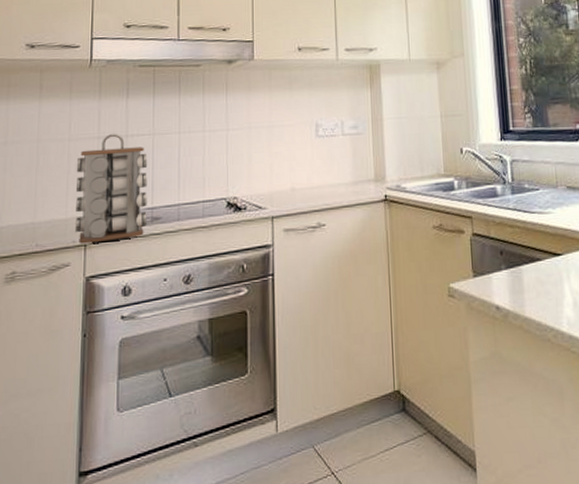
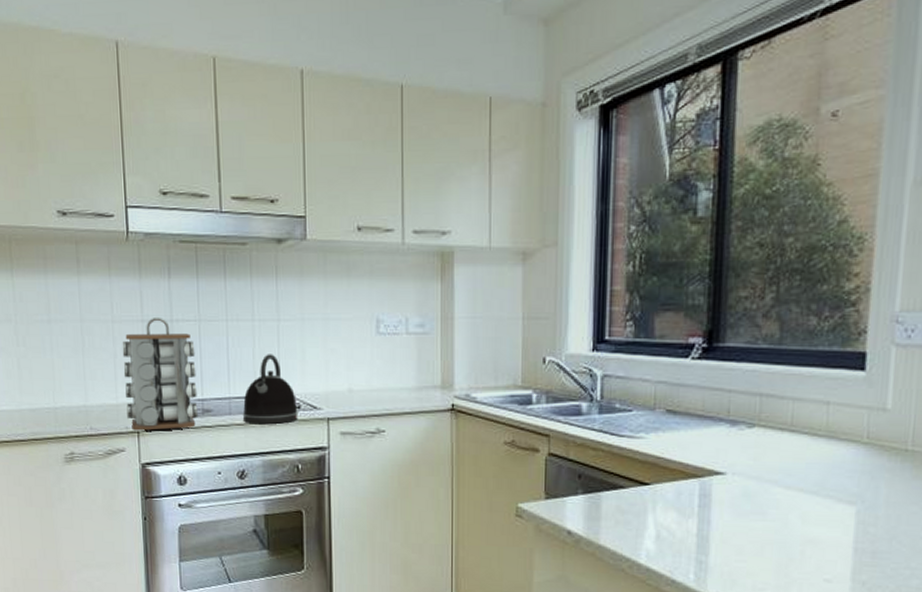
kettle: none [190,160,244,228] -> present [242,354,298,424]

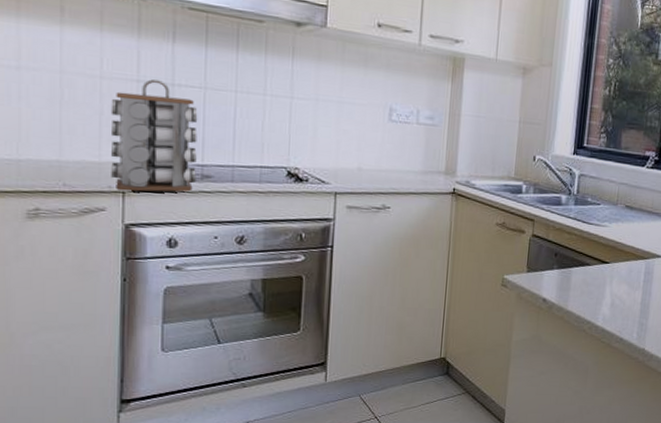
kettle: present [242,354,298,424] -> none [246,128,306,194]

